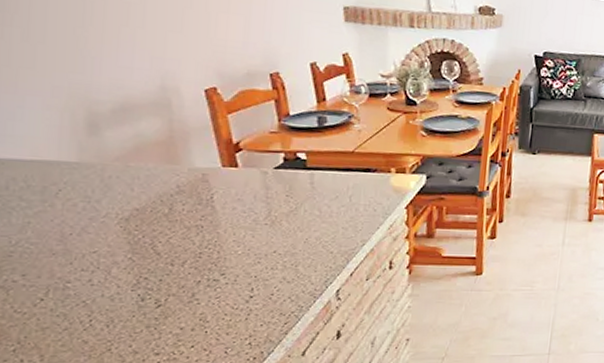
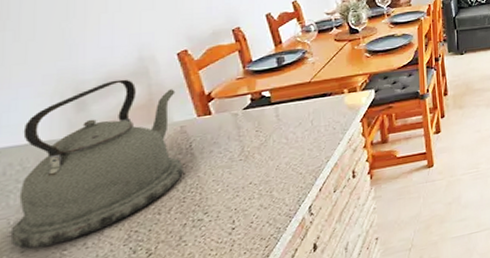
kettle: none [11,107,202,275] -> present [10,79,183,249]

